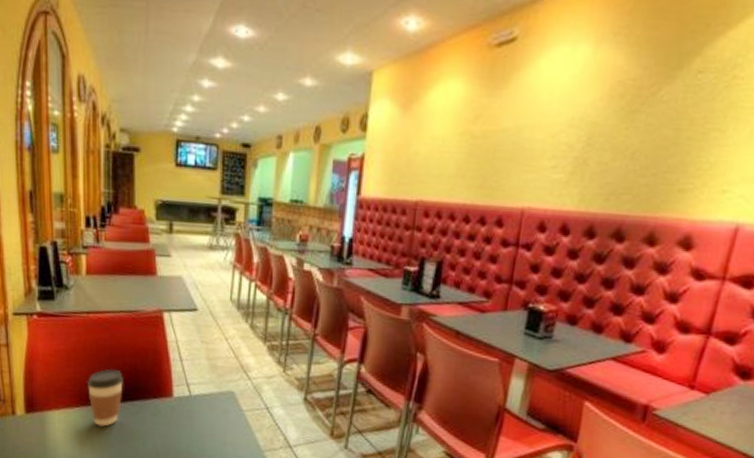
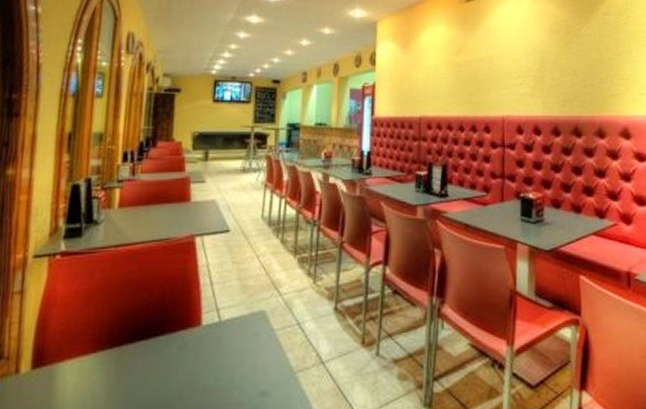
coffee cup: present [86,369,123,427] -> none [107,303,149,372]

